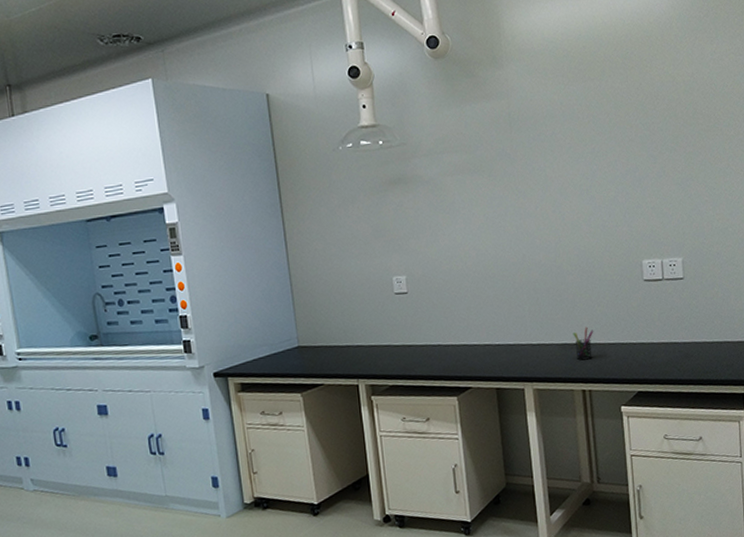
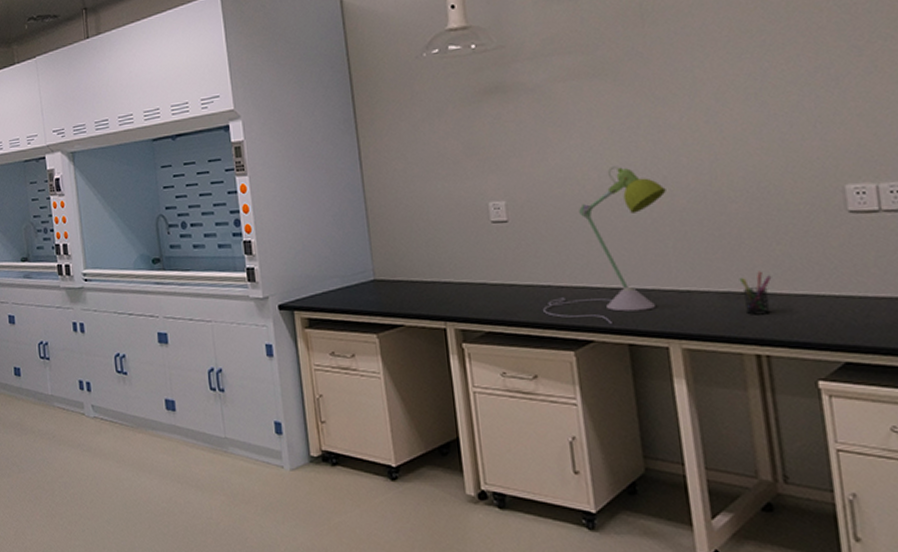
desk lamp: none [434,246,525,374] -> present [543,166,666,325]

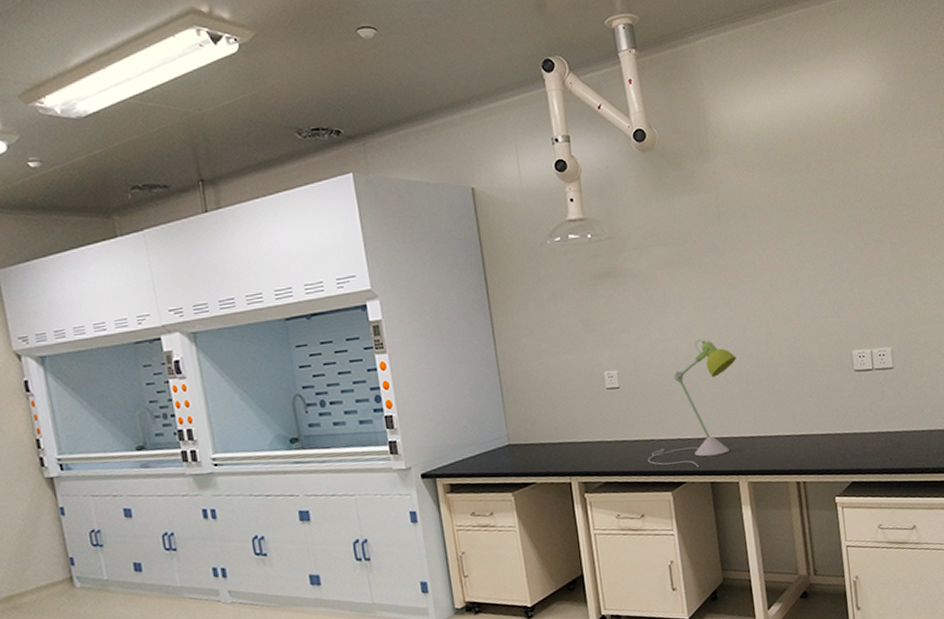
pen holder: present [739,271,772,315] -> none [786,418,807,452]

